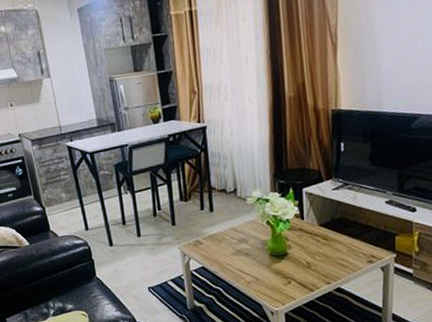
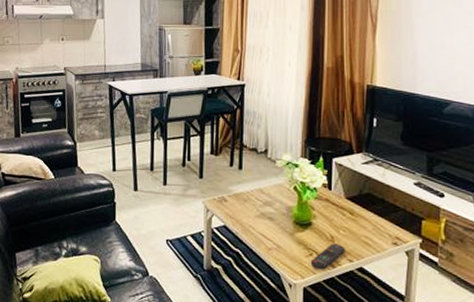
remote control: none [289,269,322,295] -> present [310,243,345,270]

